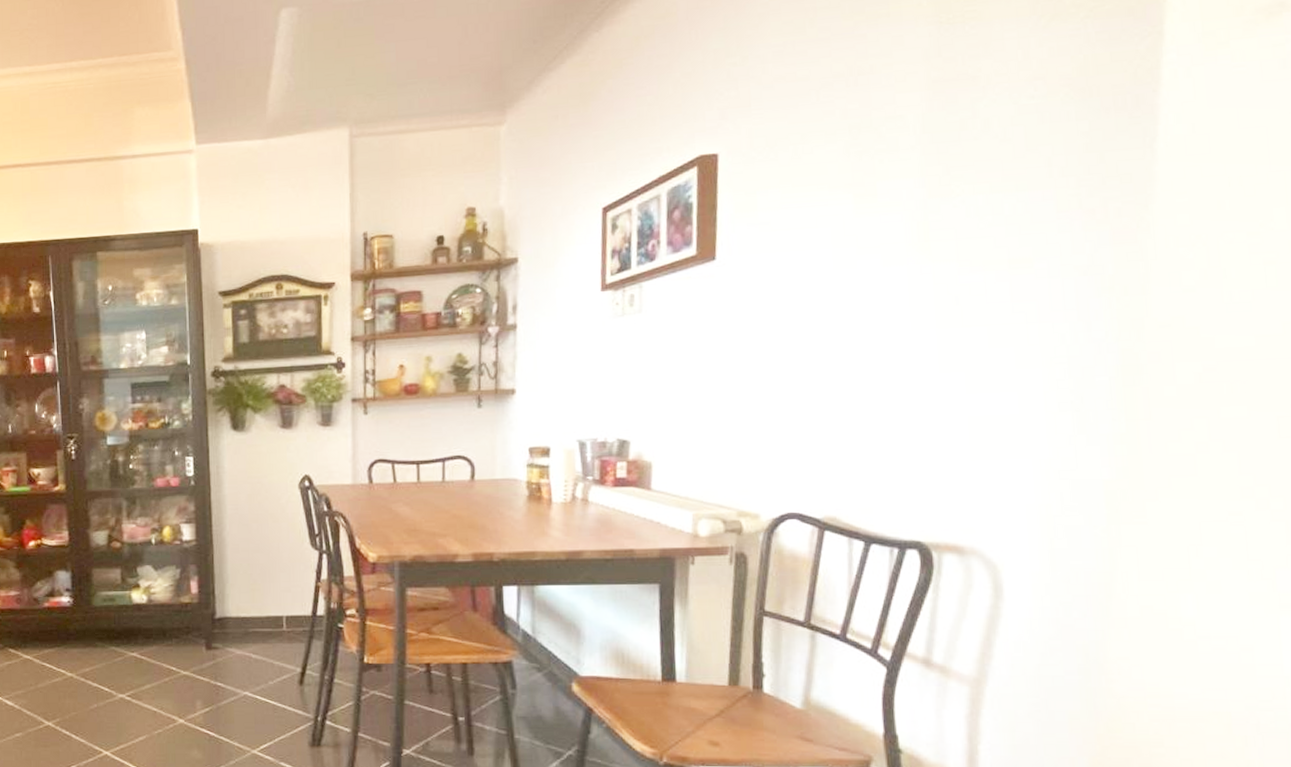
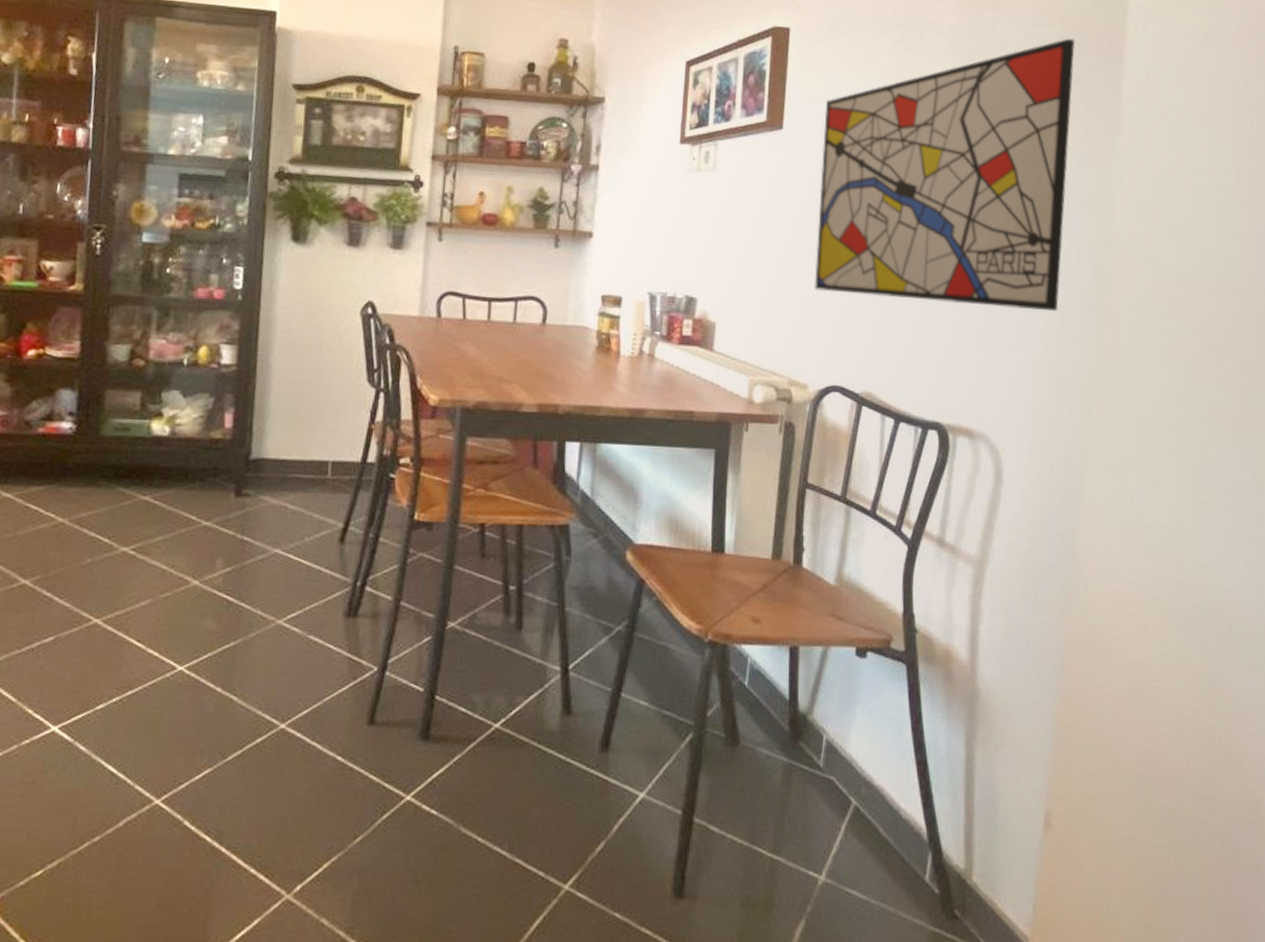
wall art: none [761,102,1088,420] -> present [815,38,1076,312]

